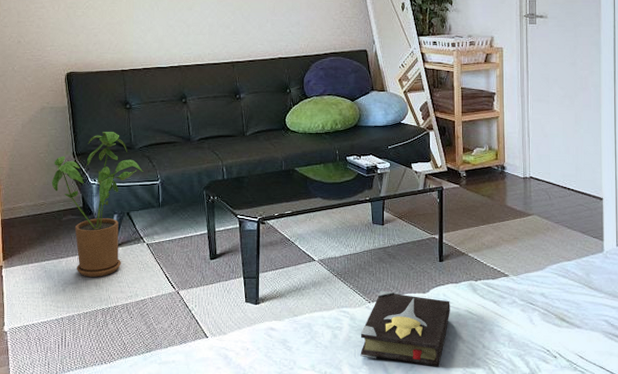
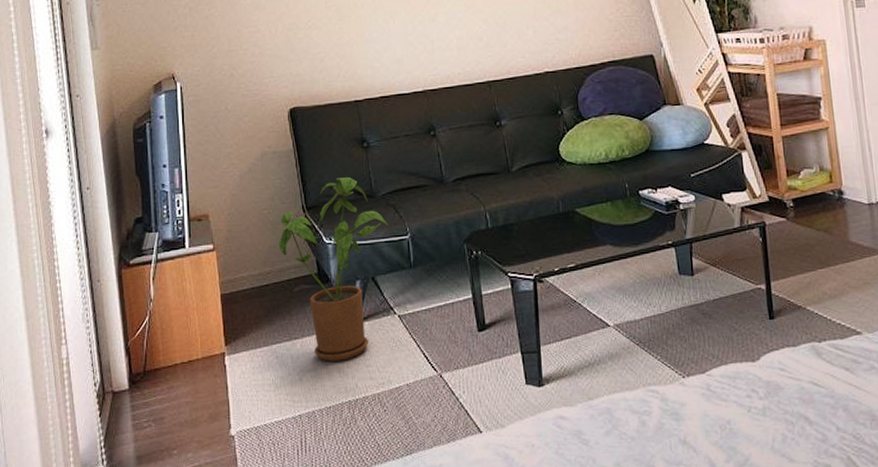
hardback book: present [360,290,450,367] -> none [675,360,790,459]

